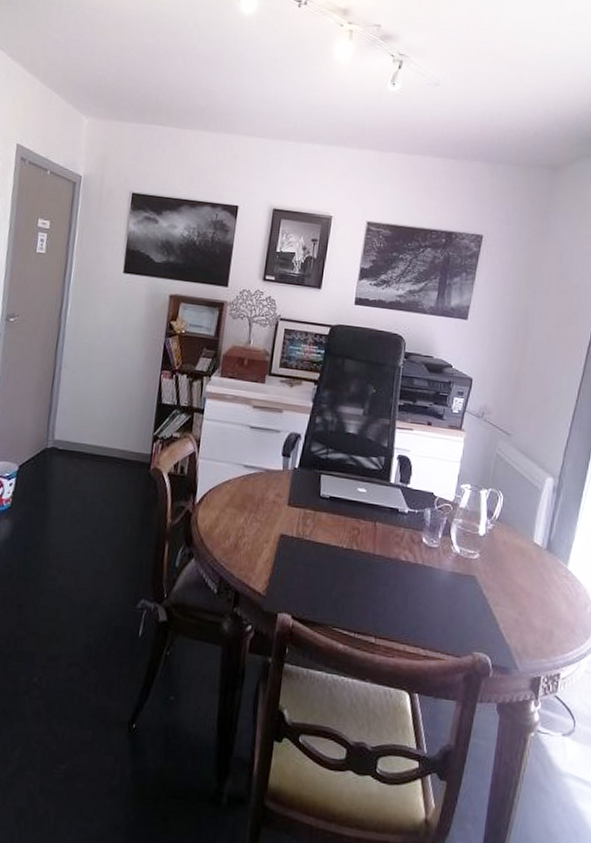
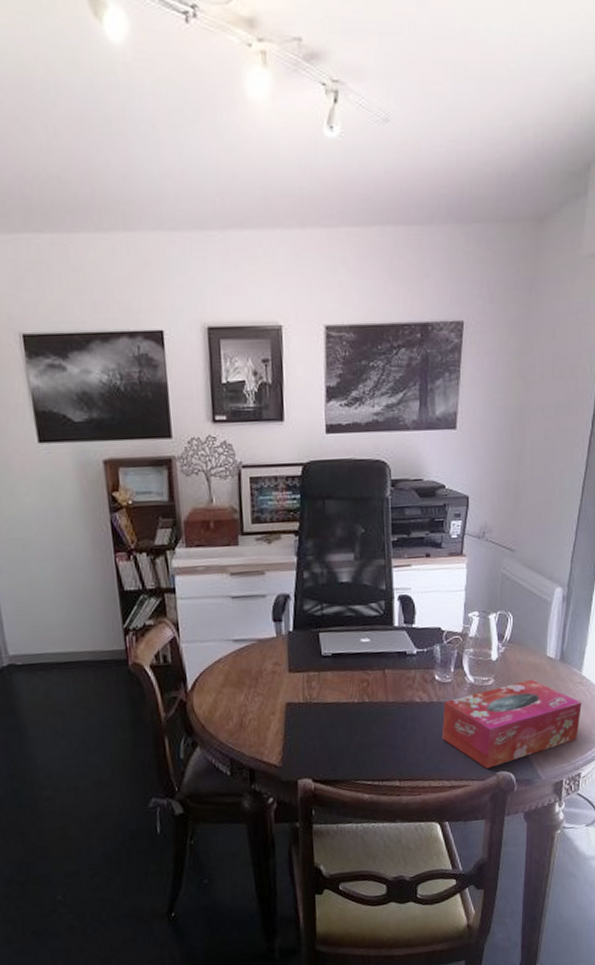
tissue box: none [423,562,566,646] -> present [442,679,582,769]

